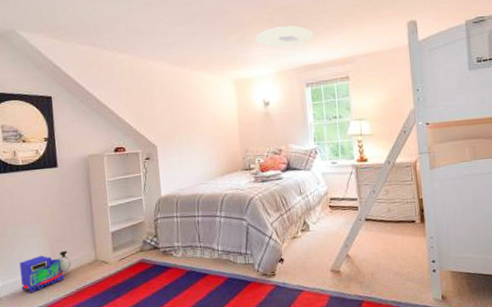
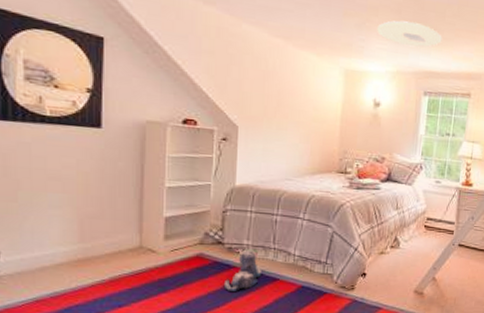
toy train: present [19,250,72,293] -> none [31,230,107,275]
plush toy: none [164,250,194,291] -> present [223,250,262,292]

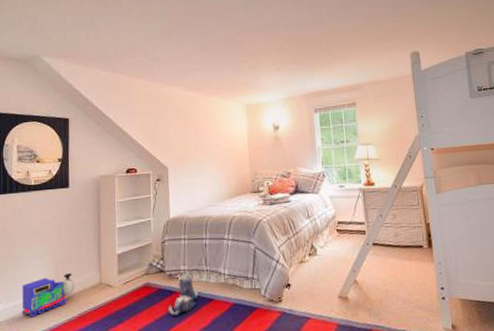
toy train: none [31,230,107,275] -> present [21,272,75,318]
ceiling light: present [377,20,442,48] -> none [267,55,322,76]

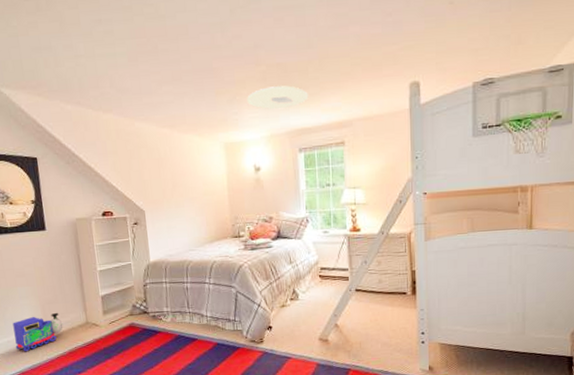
plush toy: present [168,274,199,317] -> none [153,315,183,354]
ceiling light: none [267,55,322,76] -> present [247,86,308,110]

